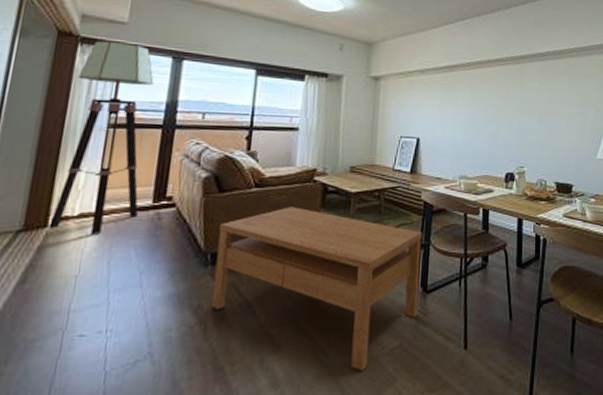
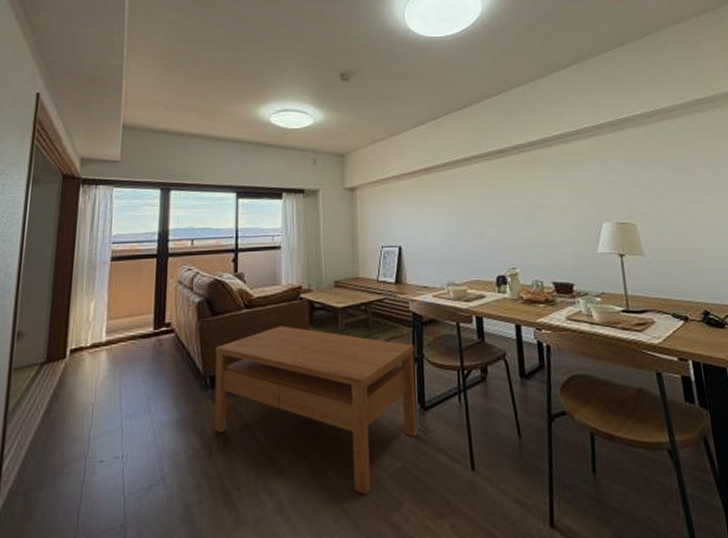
floor lamp: present [48,40,154,235] -> none [67,179,146,364]

